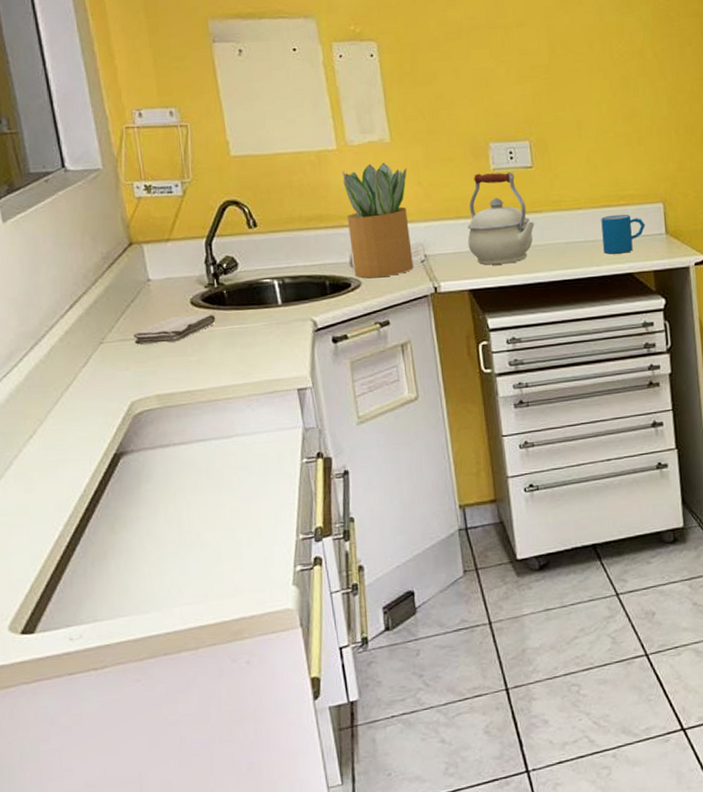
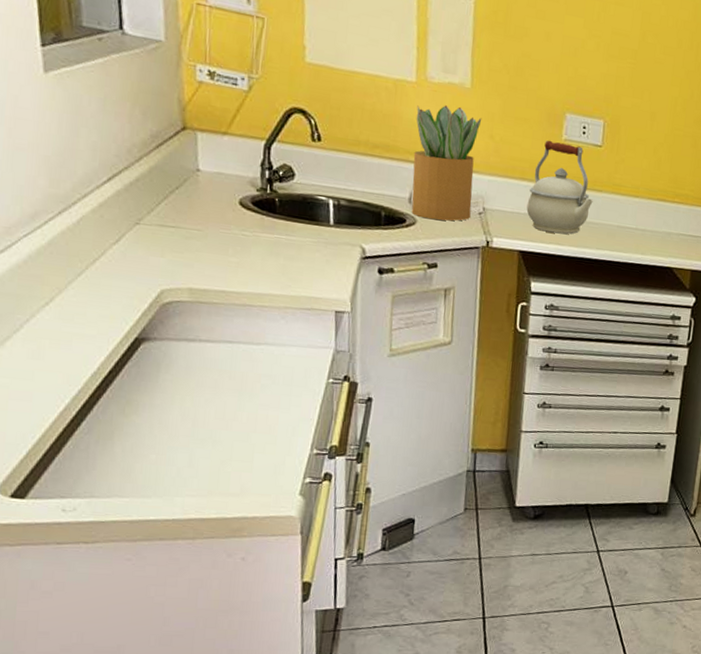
washcloth: present [134,314,216,345] -> none [173,213,263,240]
mug: present [601,214,646,254] -> none [650,209,693,248]

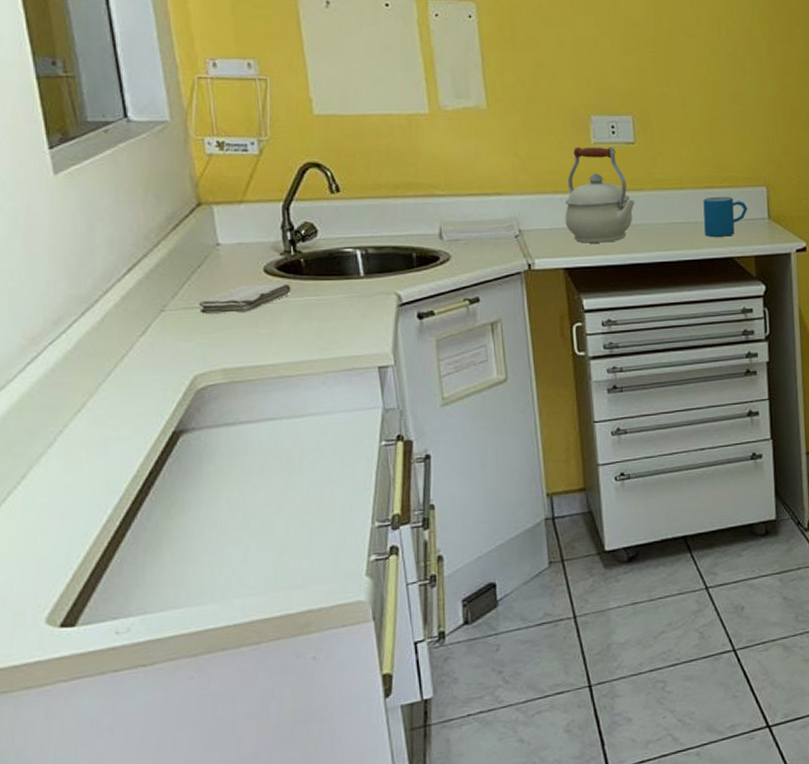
washcloth: none [173,213,263,240] -> present [199,283,291,314]
potted plant: present [411,105,482,221] -> none [434,130,507,252]
mug: none [650,209,693,248] -> present [703,196,748,237]

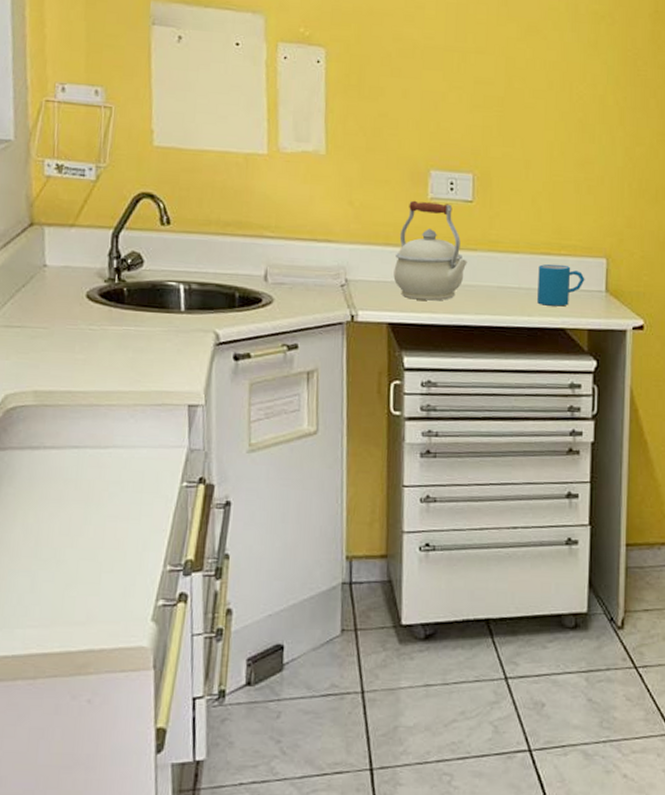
washcloth: present [199,283,291,314] -> none [19,308,111,336]

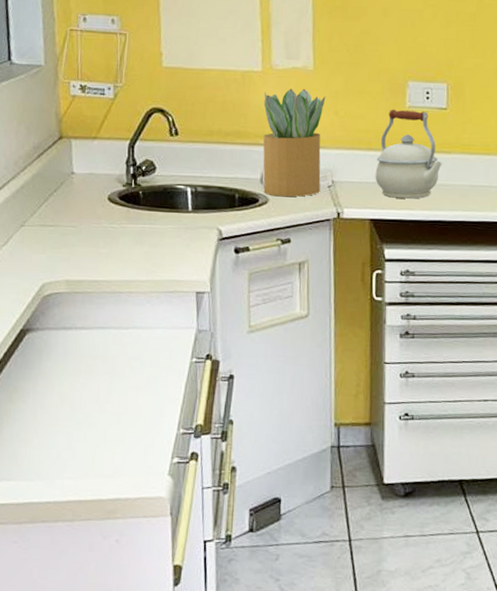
potted plant: none [267,174,339,297] -> present [263,88,326,197]

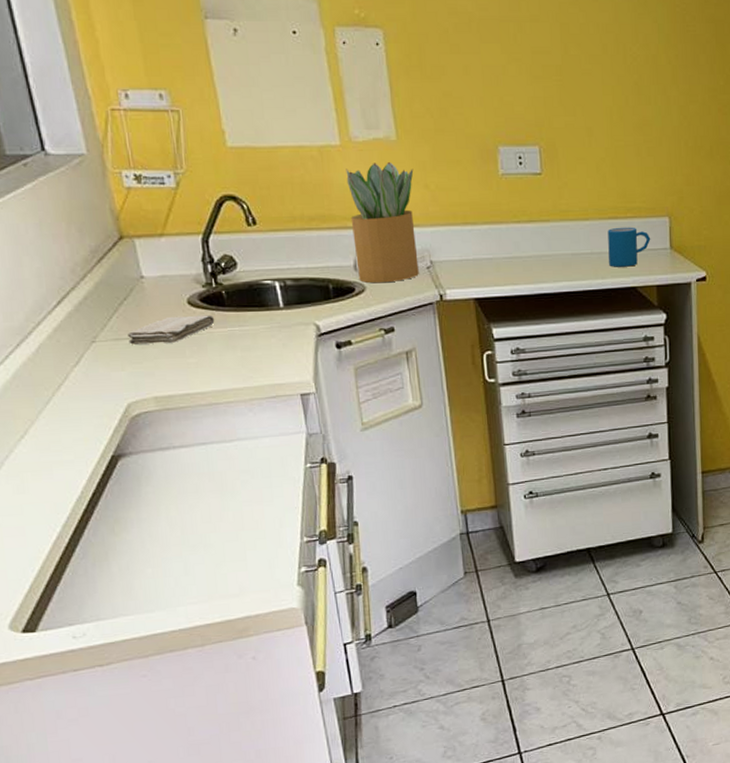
washcloth: none [52,209,129,233] -> present [128,315,215,345]
kettle: present [375,109,442,199] -> none [474,178,542,274]

